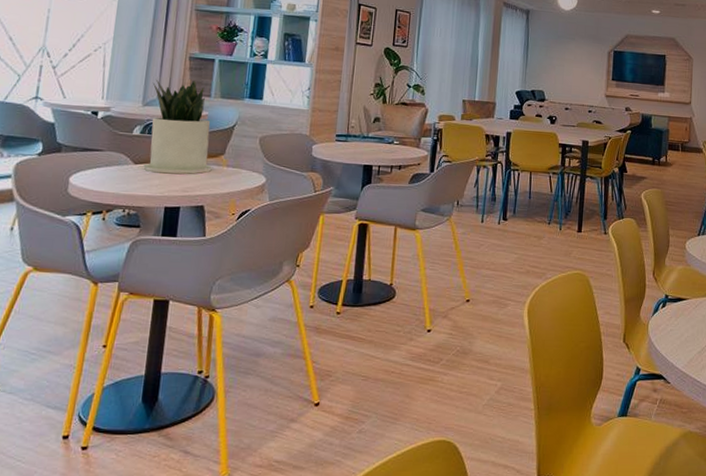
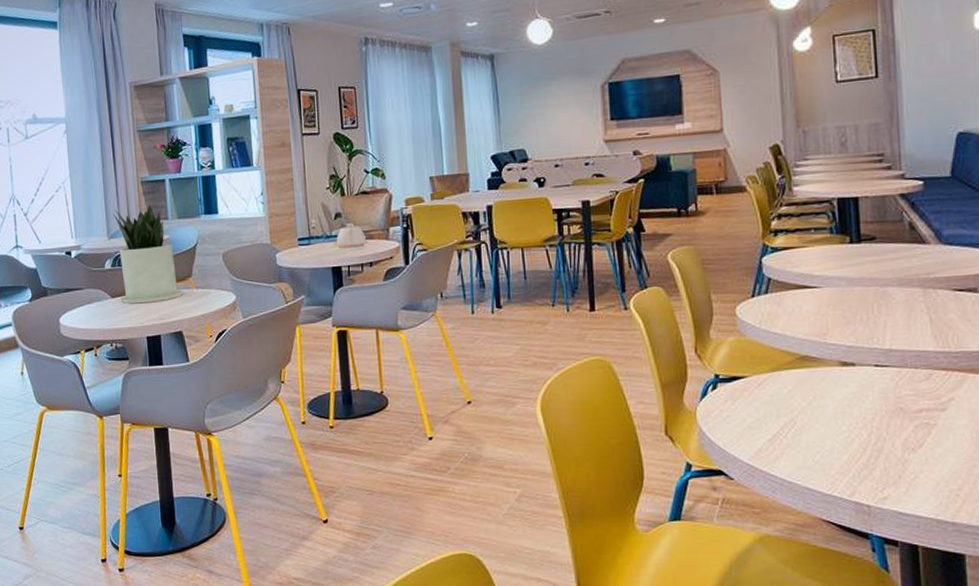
teapot: none [371,127,399,151] -> present [336,222,366,249]

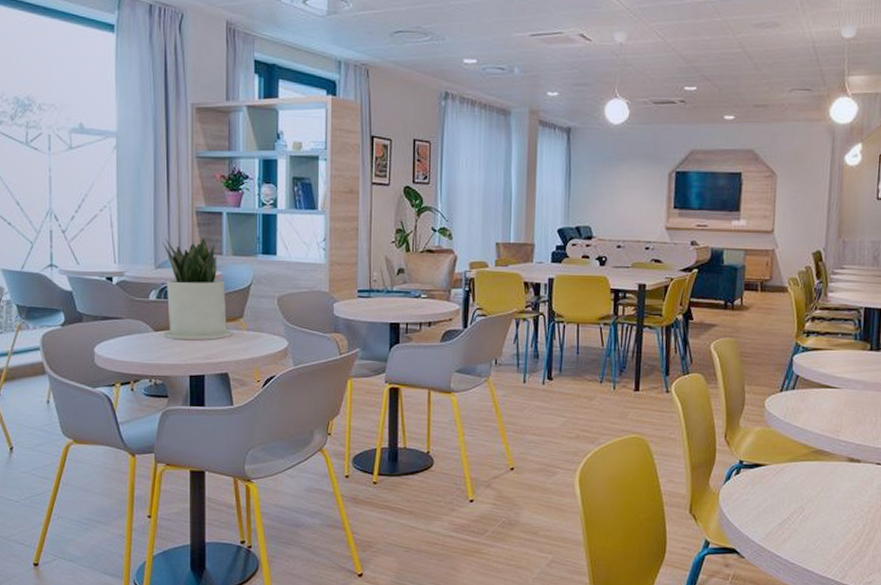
teapot: present [336,222,366,249] -> none [397,279,427,306]

